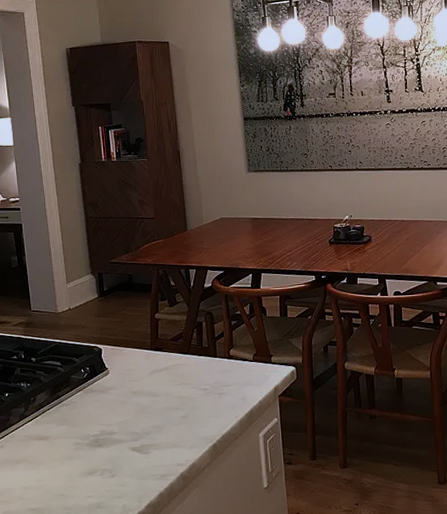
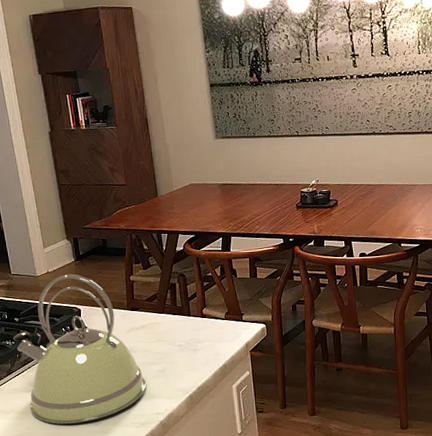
kettle: none [29,310,167,476] -> present [14,274,146,424]

